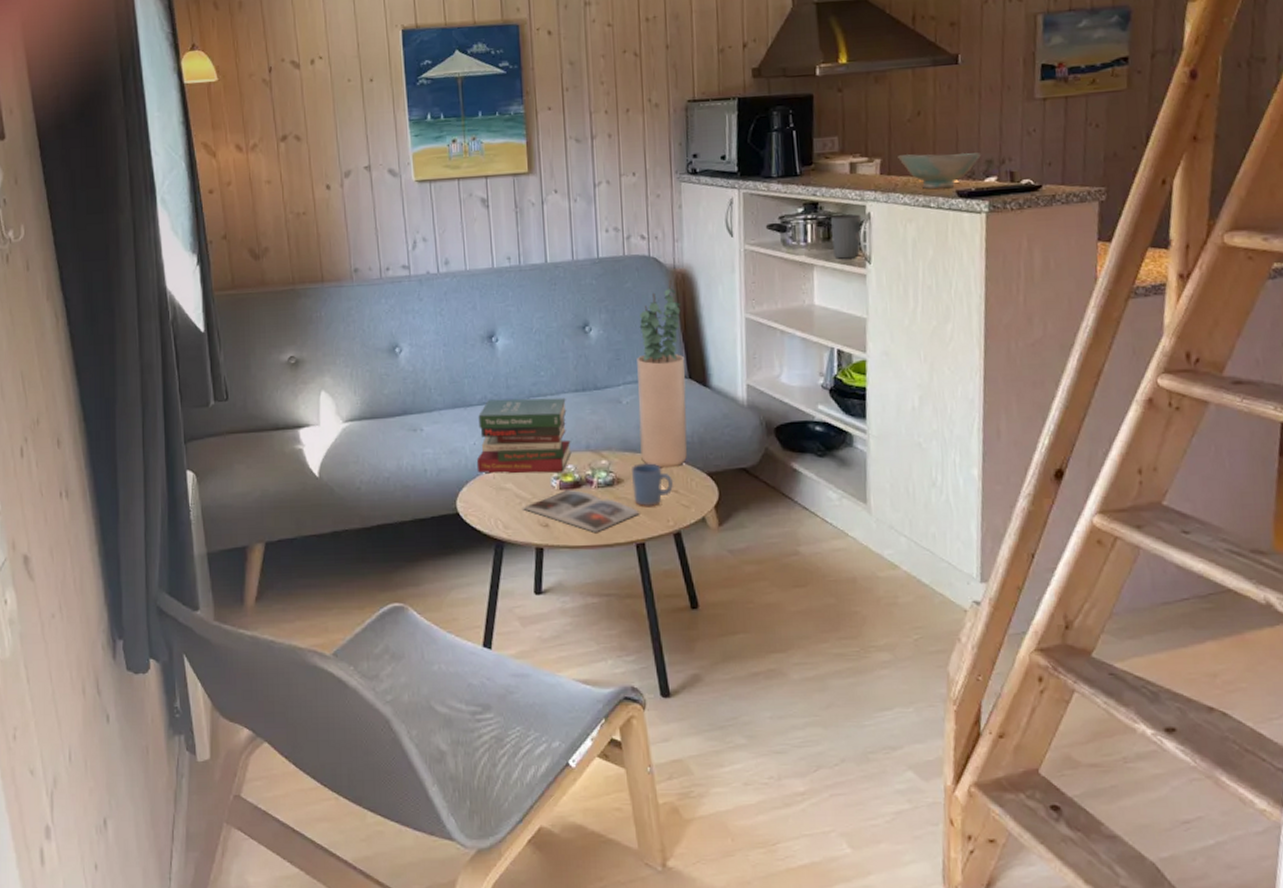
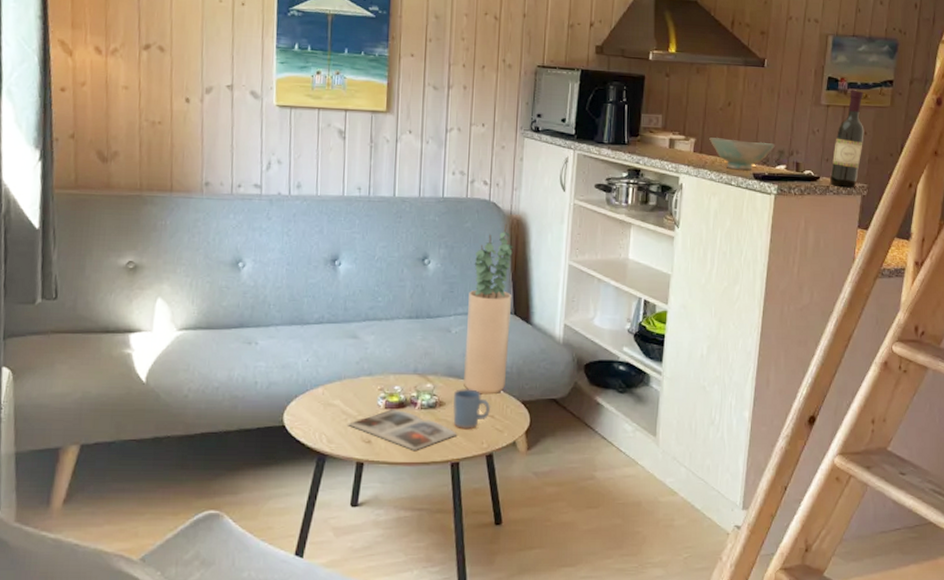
books: present [476,397,572,474] -> none [307,319,400,394]
cup: present [831,214,861,259] -> none [649,183,674,222]
wine bottle: none [1054,76,1096,195] -> present [829,91,864,188]

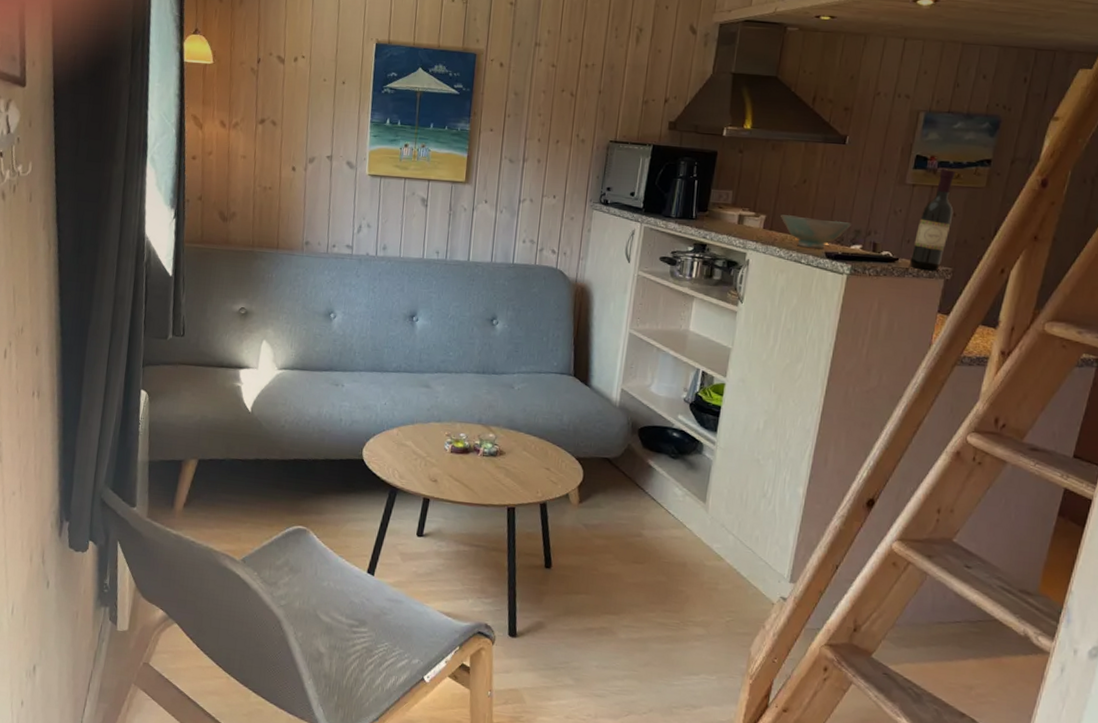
magazine: present [348,410,458,450] -> none [418,454,515,493]
mug: present [452,389,491,429] -> none [511,441,548,478]
vase: present [464,224,513,395] -> none [523,291,576,449]

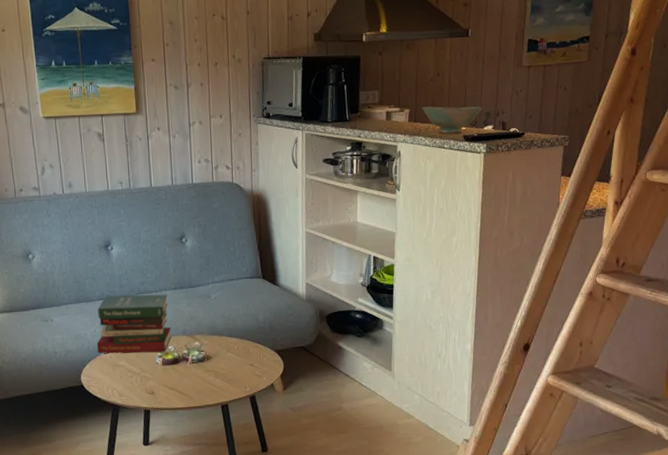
books: none [384,369,468,440] -> present [96,294,172,354]
wine bottle: present [909,170,955,272] -> none [533,50,564,141]

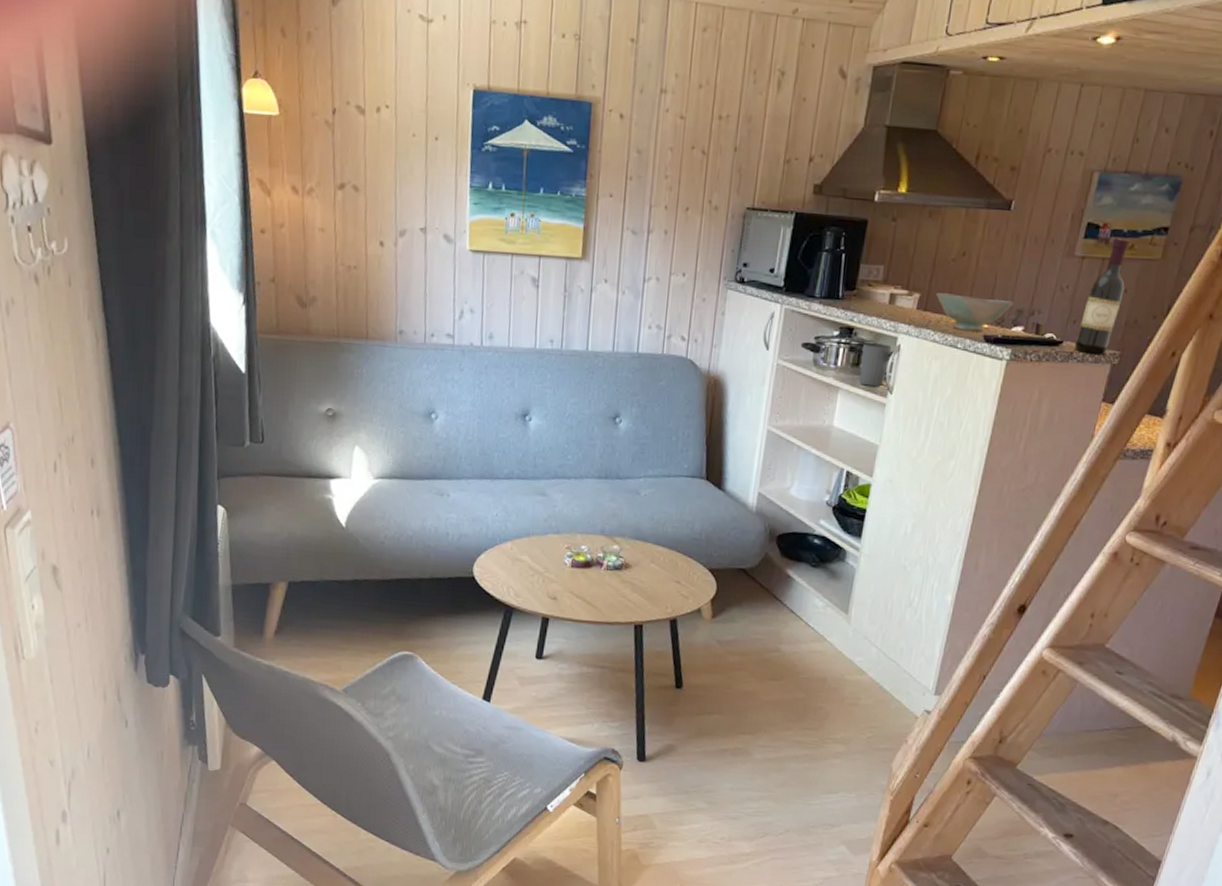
books: present [96,294,172,354] -> none [496,475,588,553]
cup: none [371,152,393,187] -> present [859,343,891,387]
wine bottle: none [533,50,564,141] -> present [1074,239,1129,356]

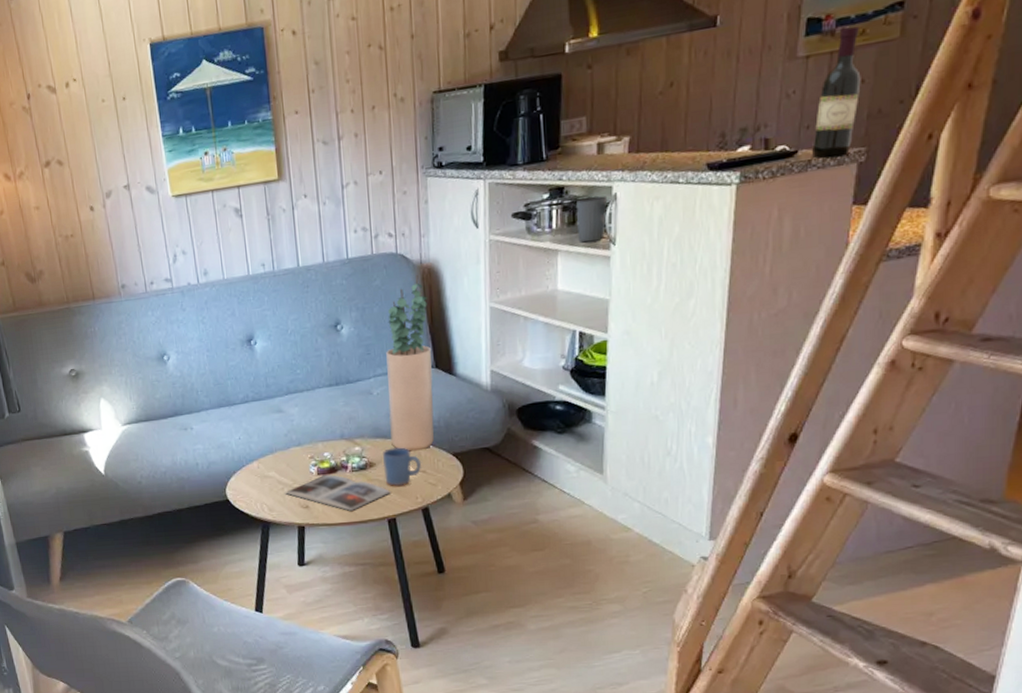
magazine: none [535,568,642,610] -> present [285,475,391,511]
mug: none [638,552,678,593] -> present [383,447,422,486]
vase: none [650,384,709,560] -> present [386,275,435,452]
bowl: present [936,293,1015,332] -> none [647,121,736,165]

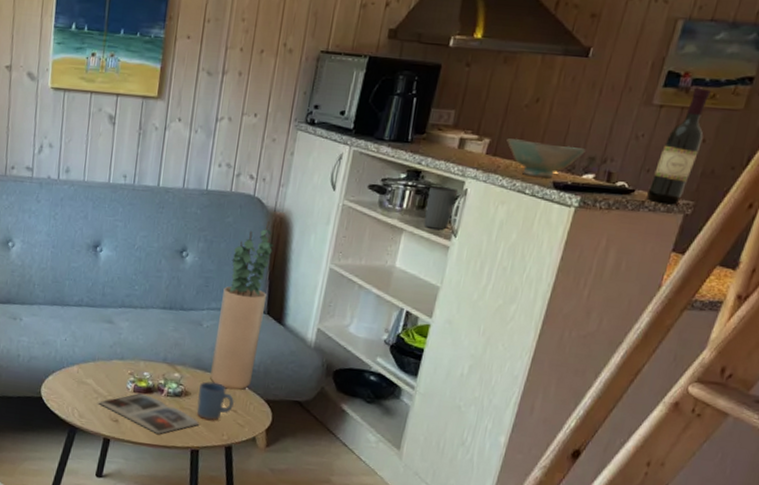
bowl: none [647,121,736,165] -> present [507,138,587,179]

